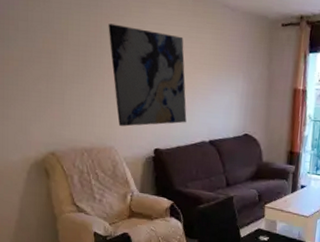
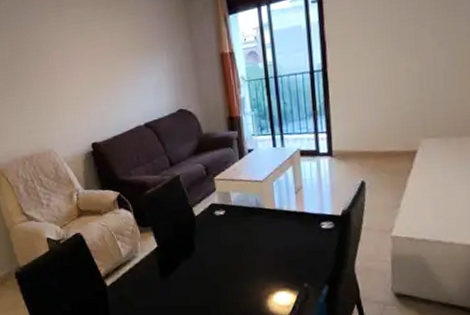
wall art: present [108,24,187,127] -> none [29,29,119,128]

